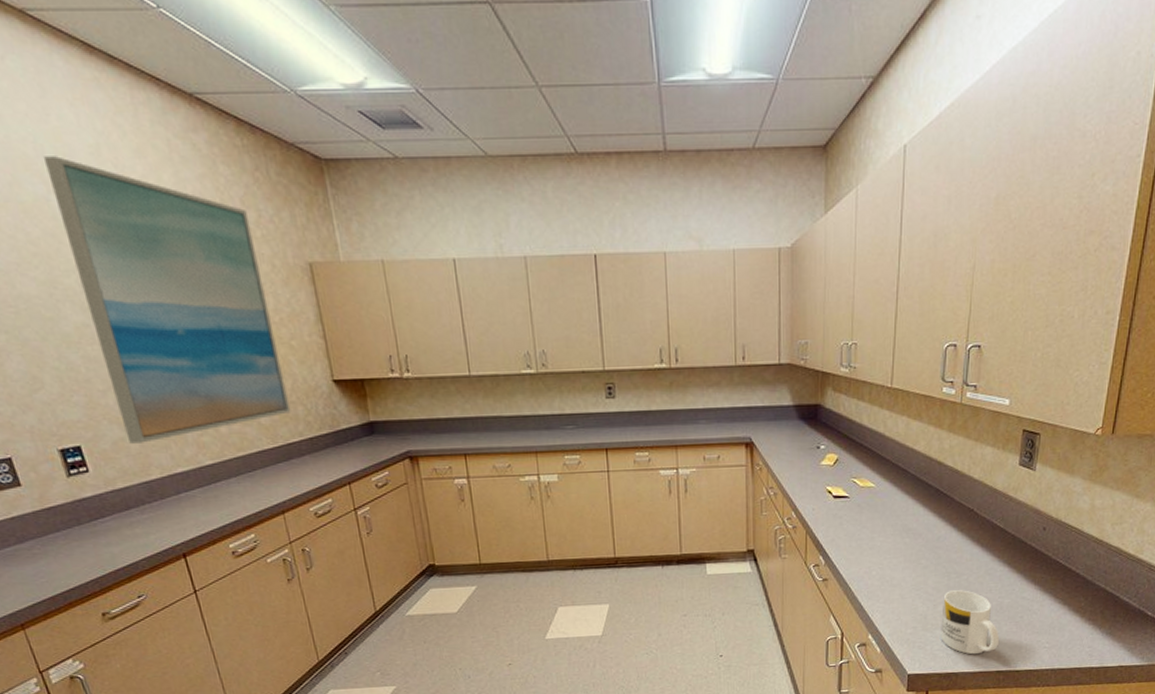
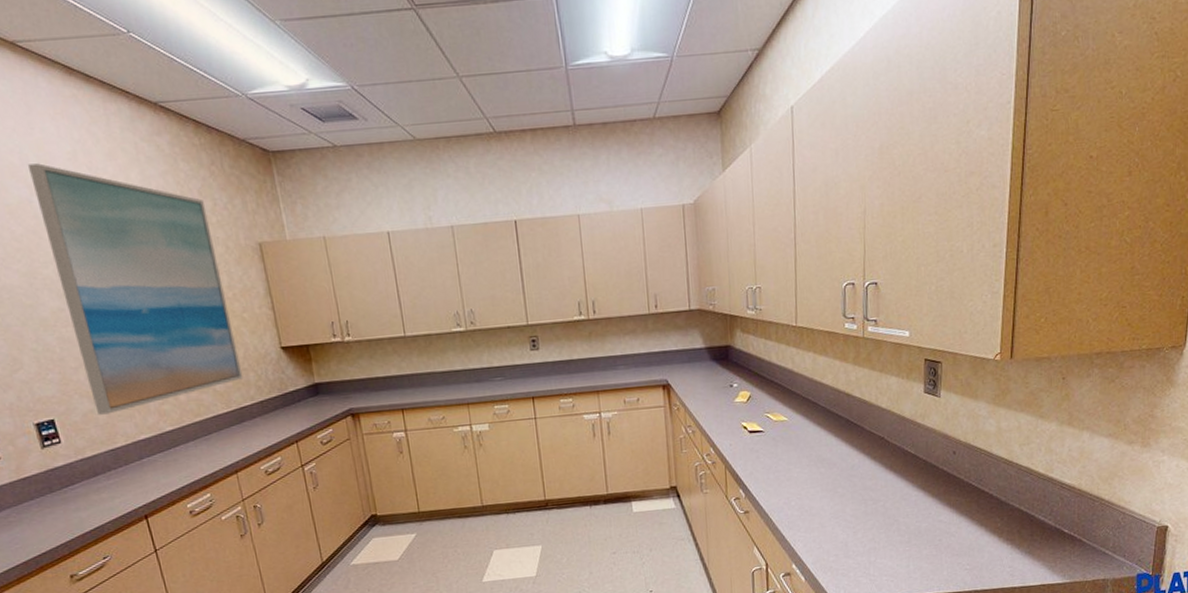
mug: present [940,590,999,655] -> none [862,516,920,580]

